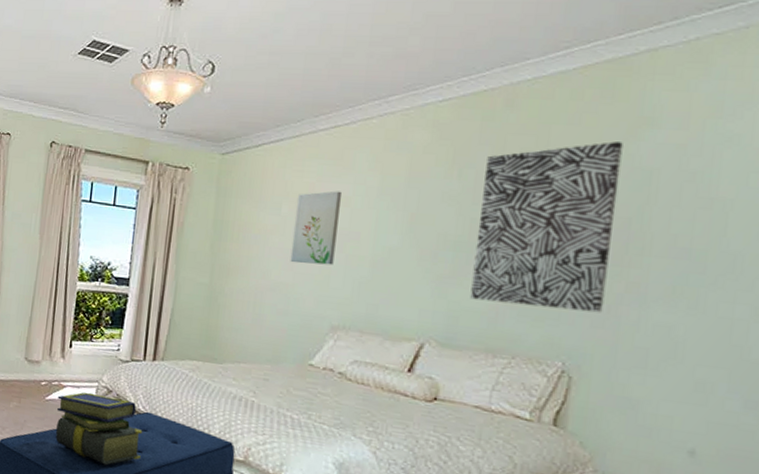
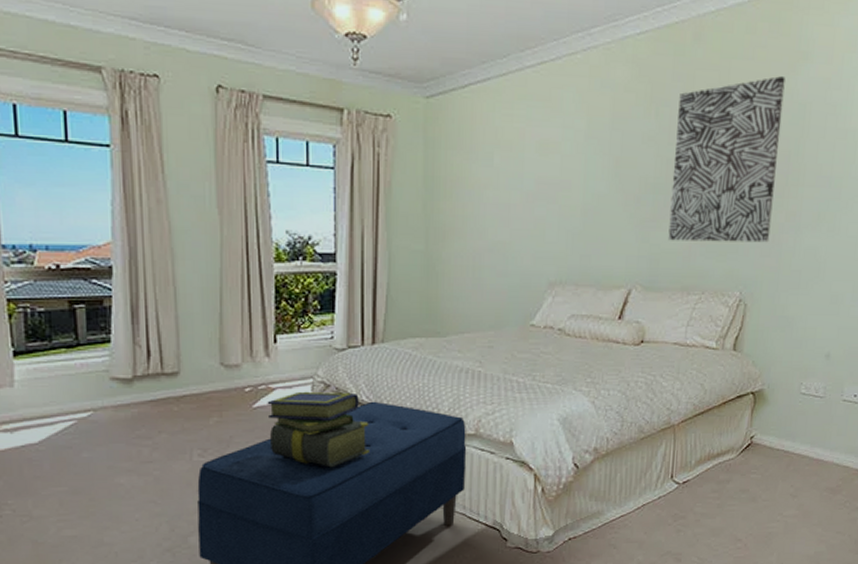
wall art: present [290,191,343,266] -> none [506,136,553,219]

